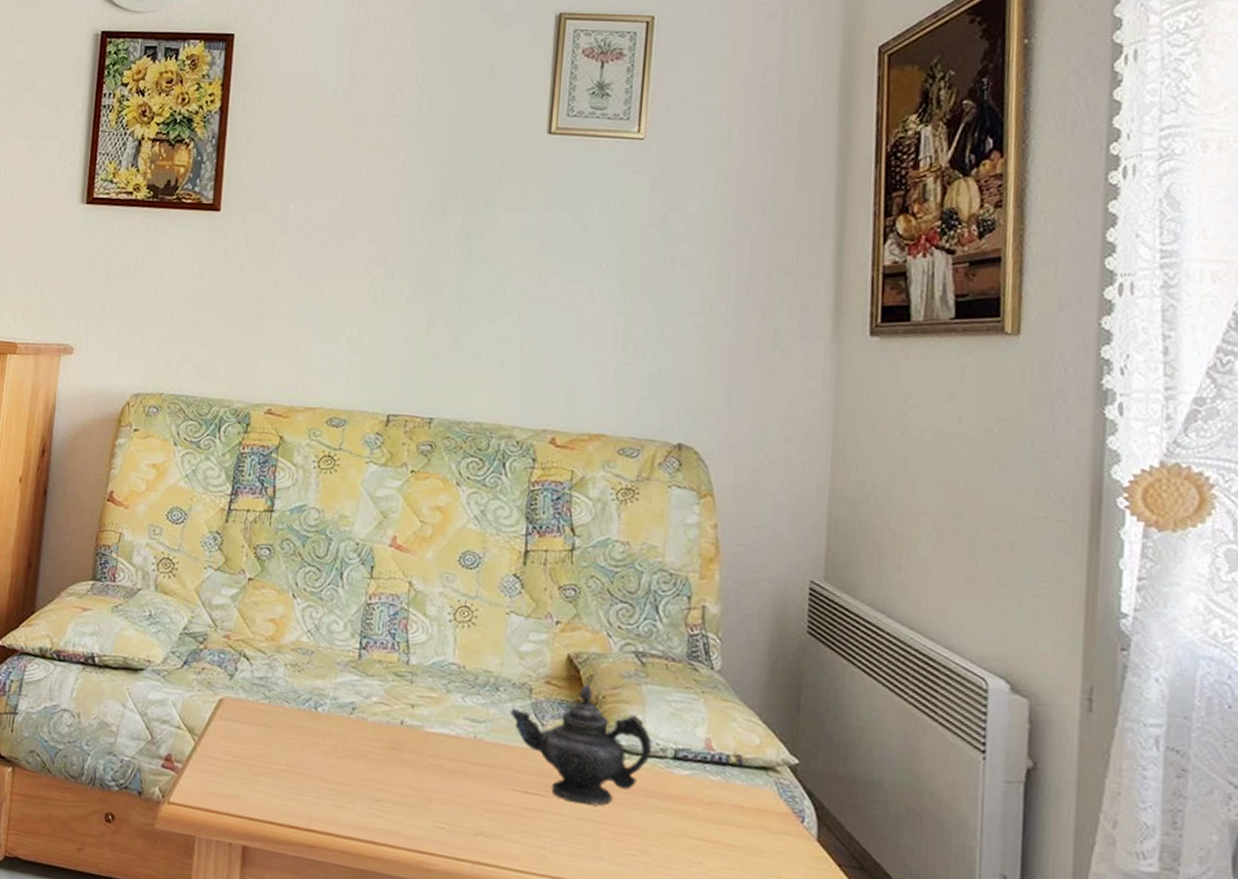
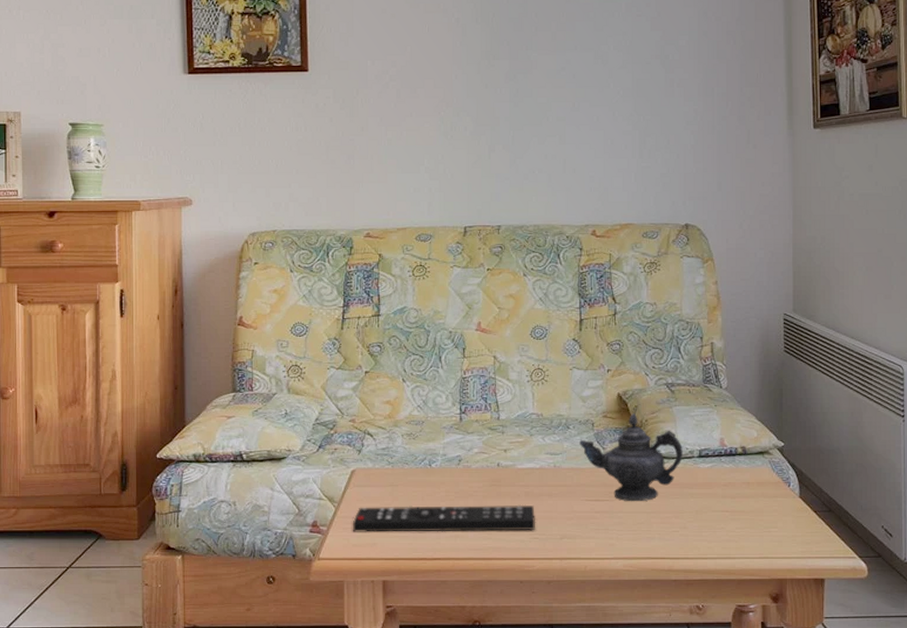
remote control: none [213,746,444,818] -> present [353,504,536,532]

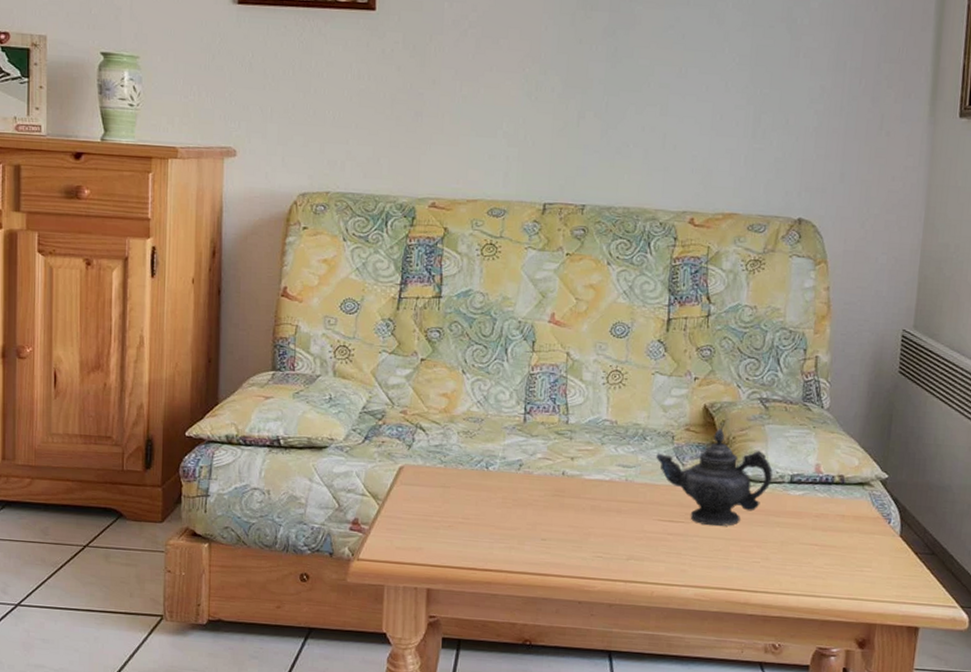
remote control: present [353,504,536,532] -> none [397,507,601,549]

